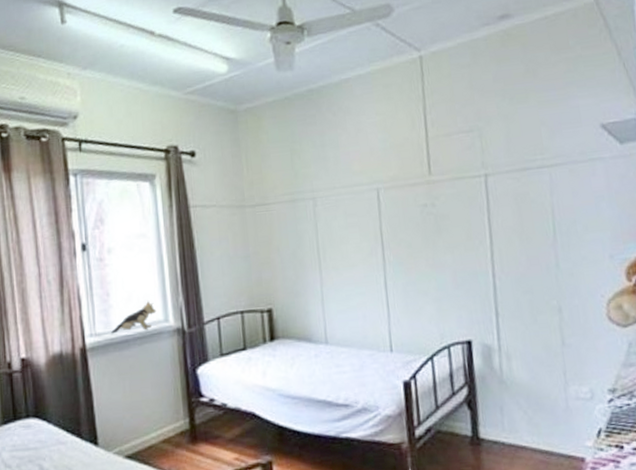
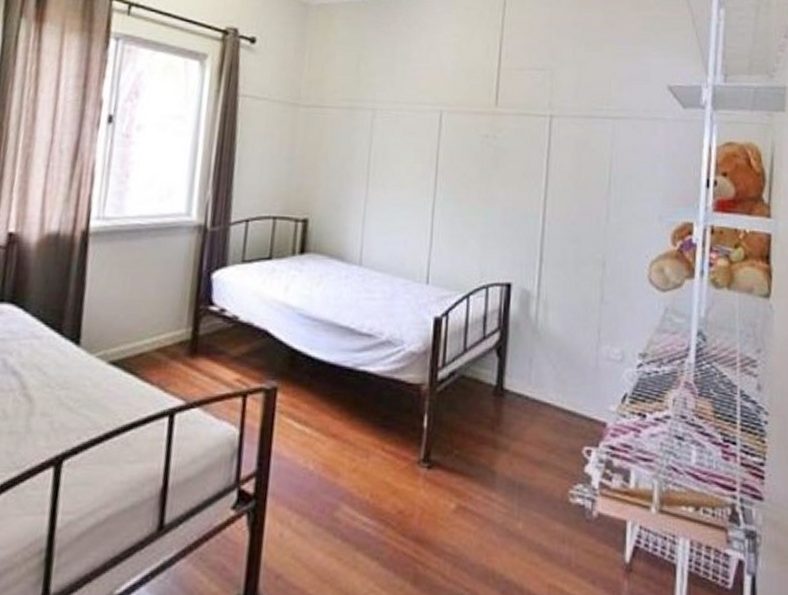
plush toy: present [110,301,157,334] -> none [120,190,179,222]

